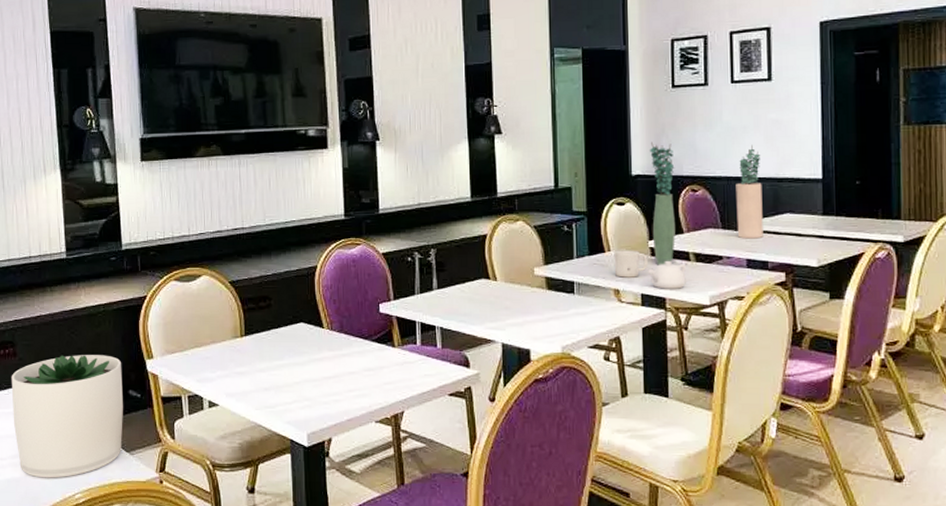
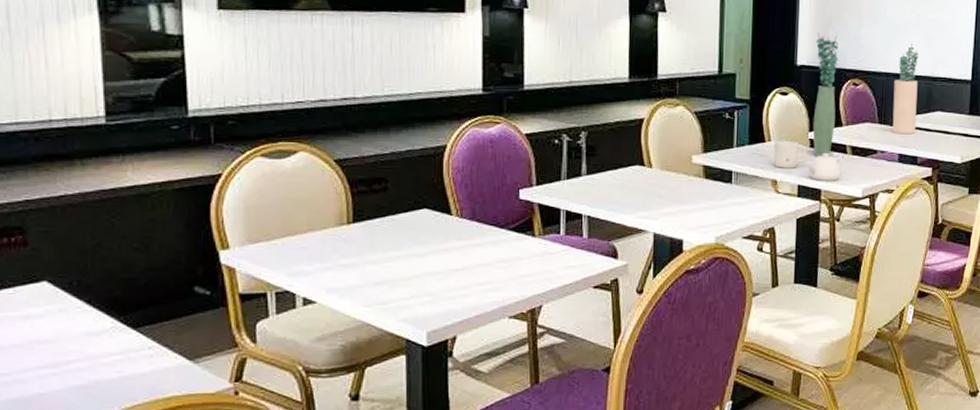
planter: present [11,355,123,478] -> none [19,244,185,396]

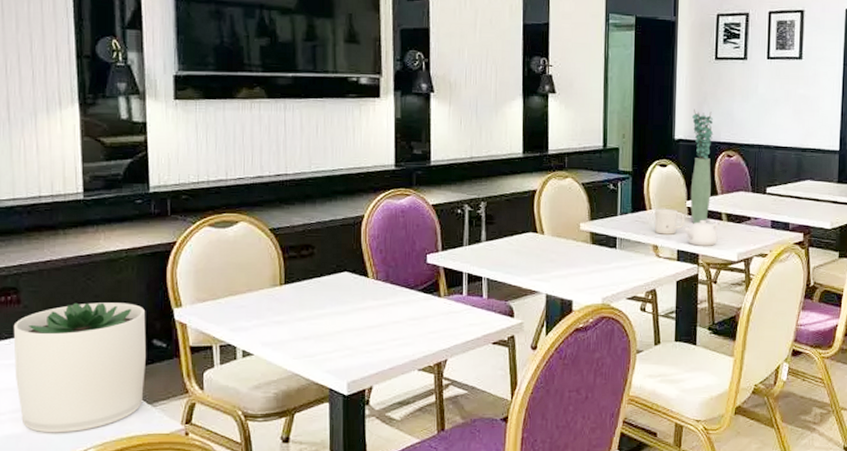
planter: none [19,244,185,396] -> present [13,302,146,433]
vase: present [892,42,918,135] -> none [764,116,788,202]

